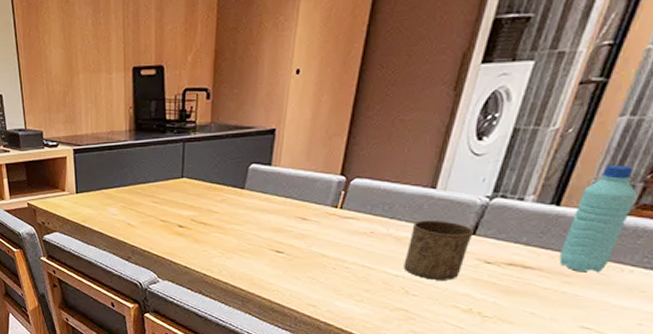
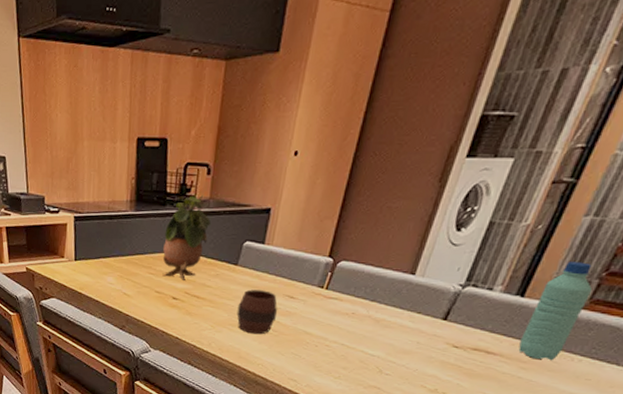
potted plant: none [166,120,214,207] -> present [162,195,212,280]
cup: none [247,213,291,260] -> present [236,289,278,335]
cup: present [403,220,474,280] -> none [379,304,446,362]

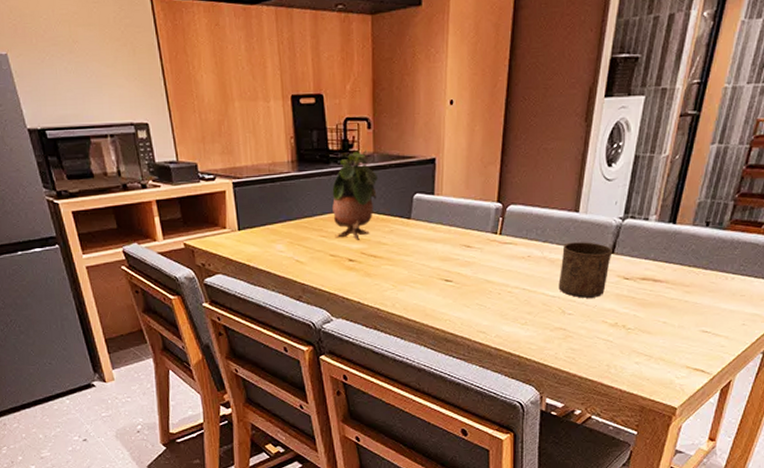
cup: present [236,289,278,335] -> none [416,242,457,289]
cup: none [379,304,446,362] -> present [558,242,613,298]
water bottle: present [518,261,593,360] -> none [680,186,731,281]

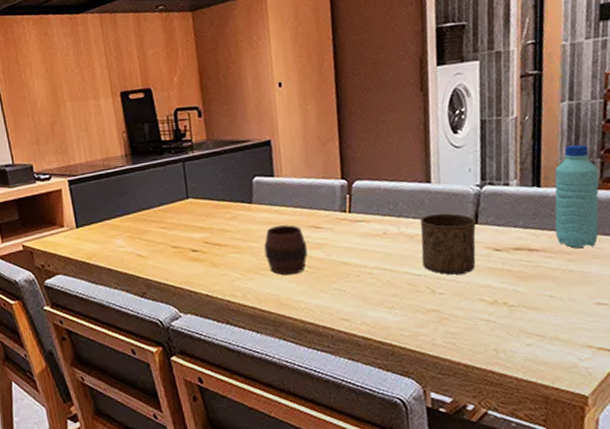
potted plant: present [332,150,379,240] -> none [168,138,215,229]
cup: none [416,242,457,289] -> present [264,225,308,276]
water bottle: none [680,186,731,281] -> present [554,144,599,248]

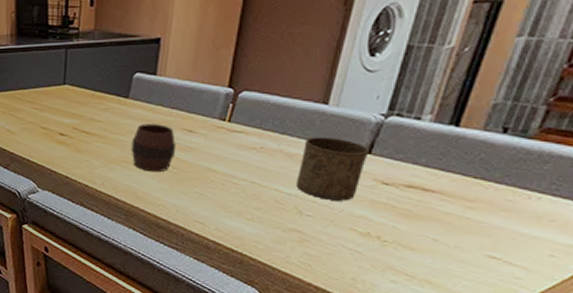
water bottle: present [554,144,599,248] -> none [461,86,541,198]

